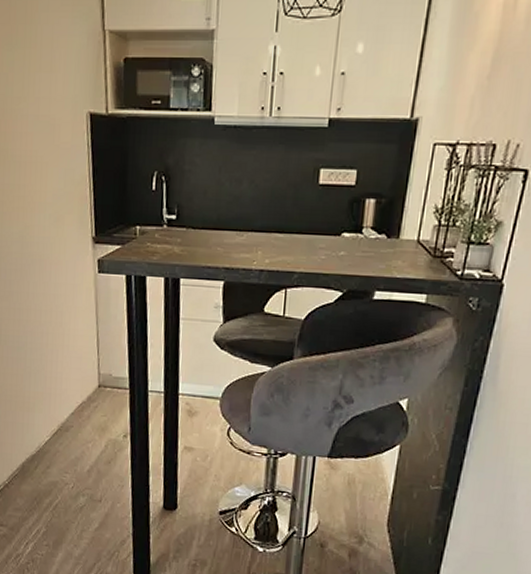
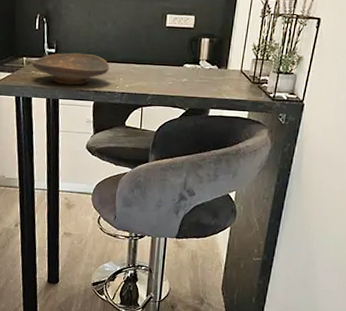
decorative bowl: none [147,219,245,261] -> present [32,52,110,85]

